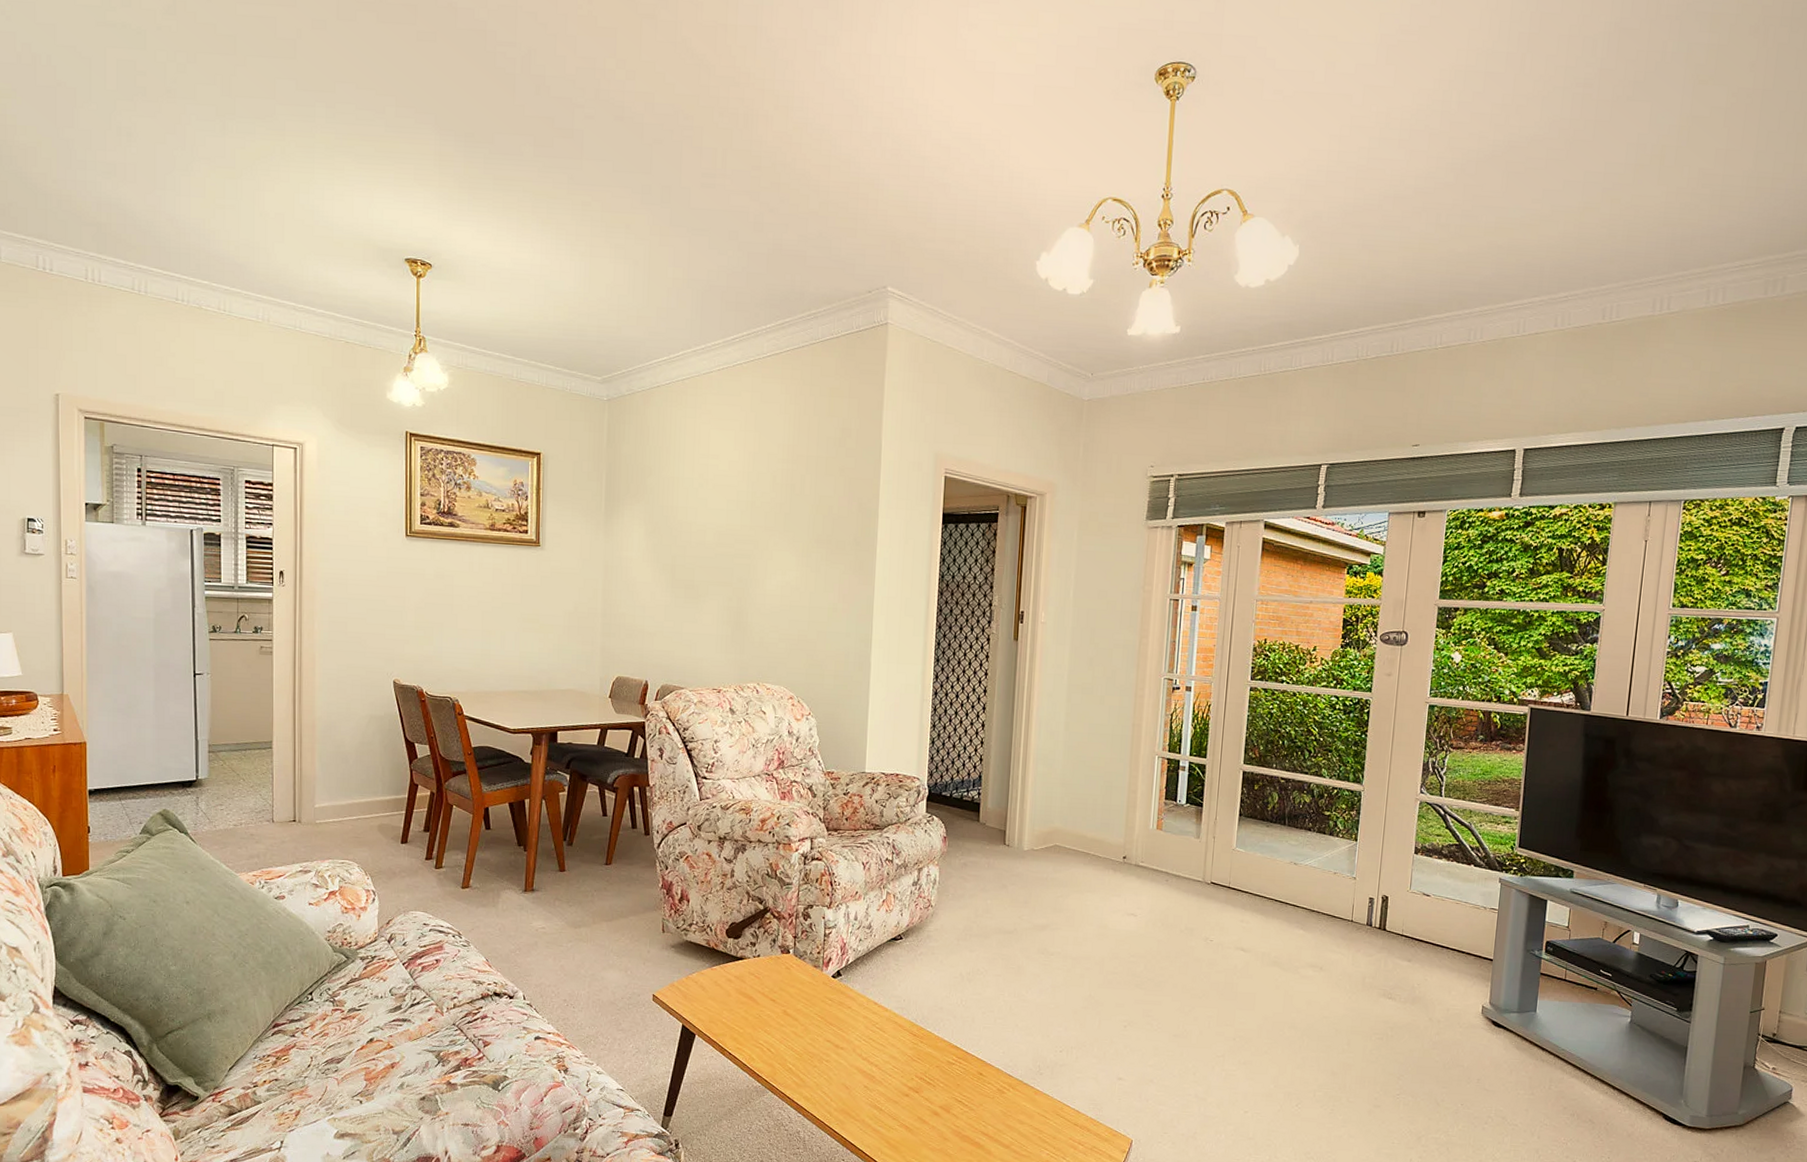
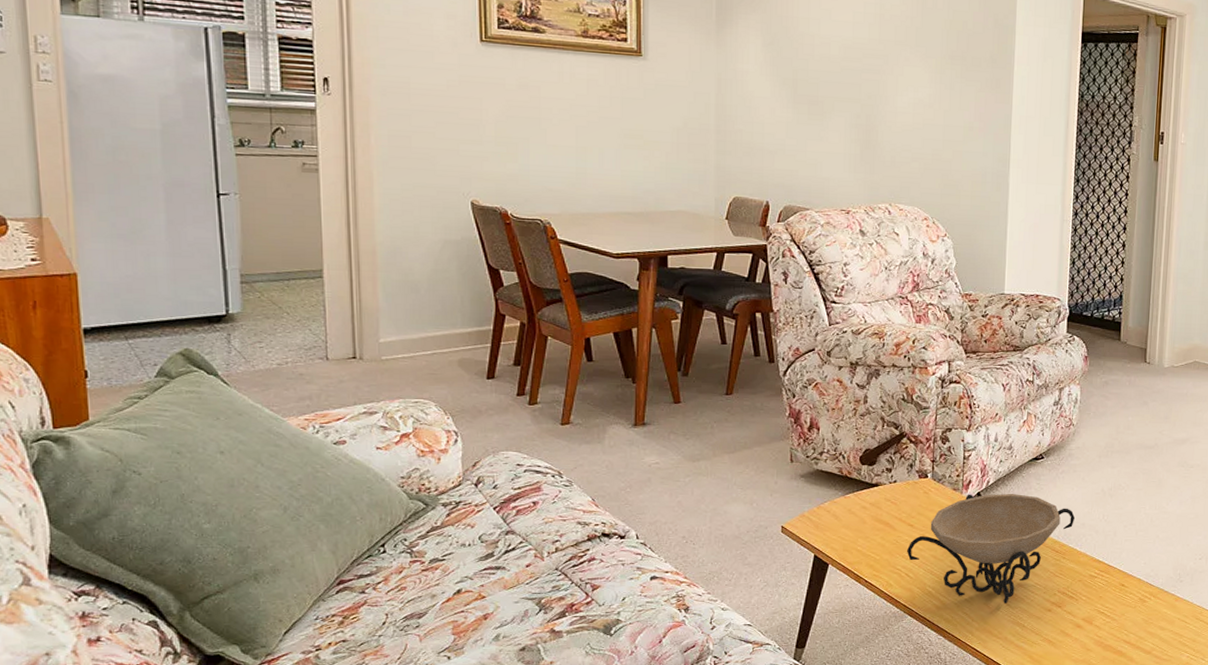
decorative bowl: none [769,971,933,1085] -> present [907,494,1075,603]

